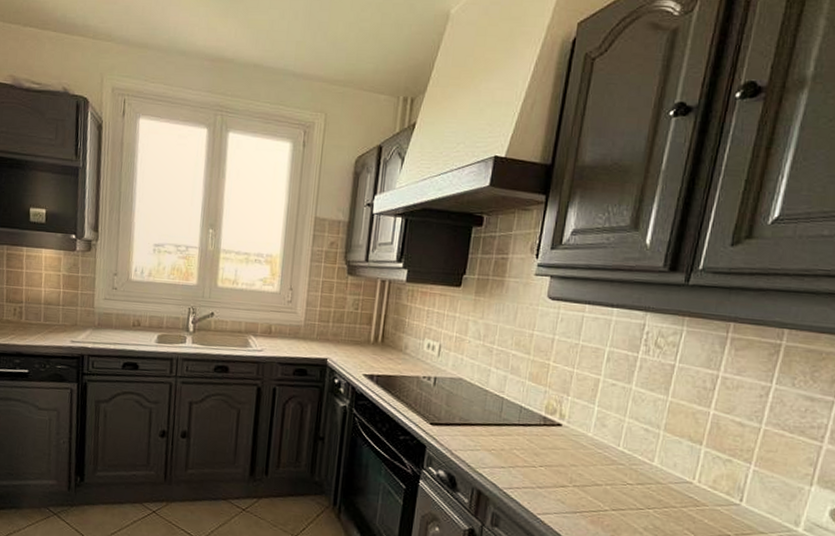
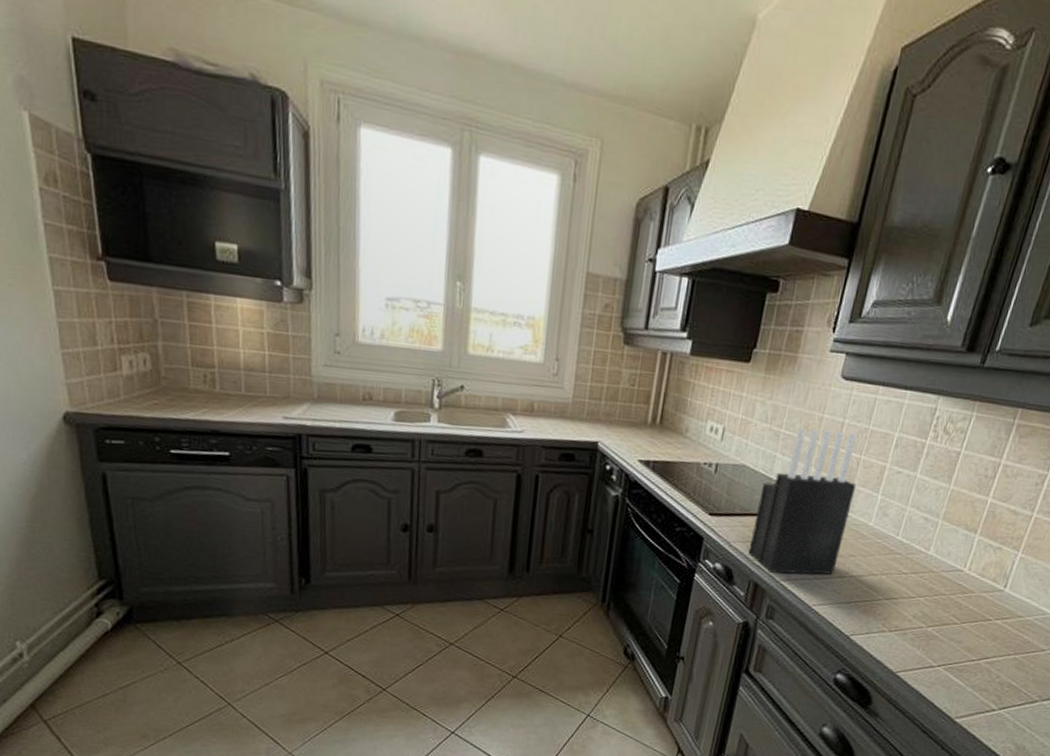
knife block: none [470,344,572,484] -> present [748,427,857,575]

